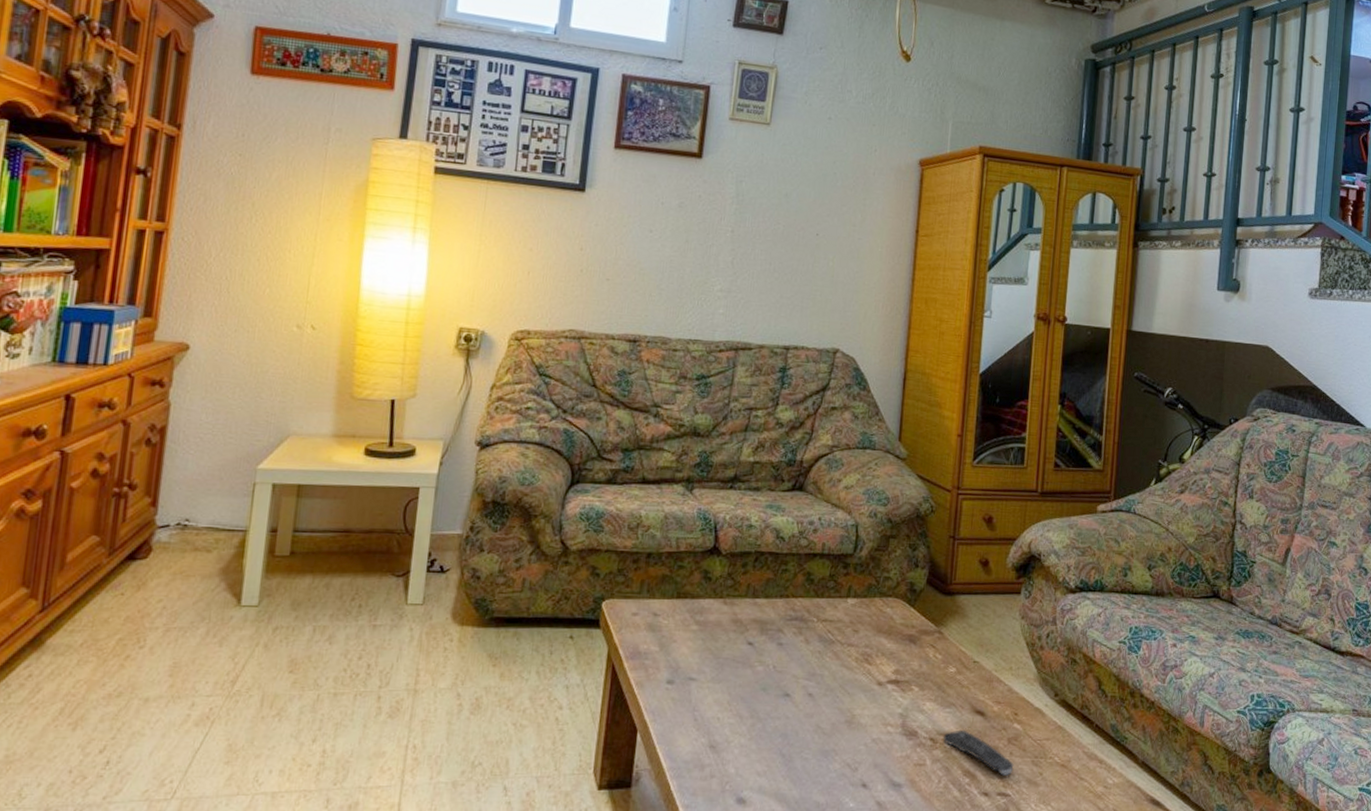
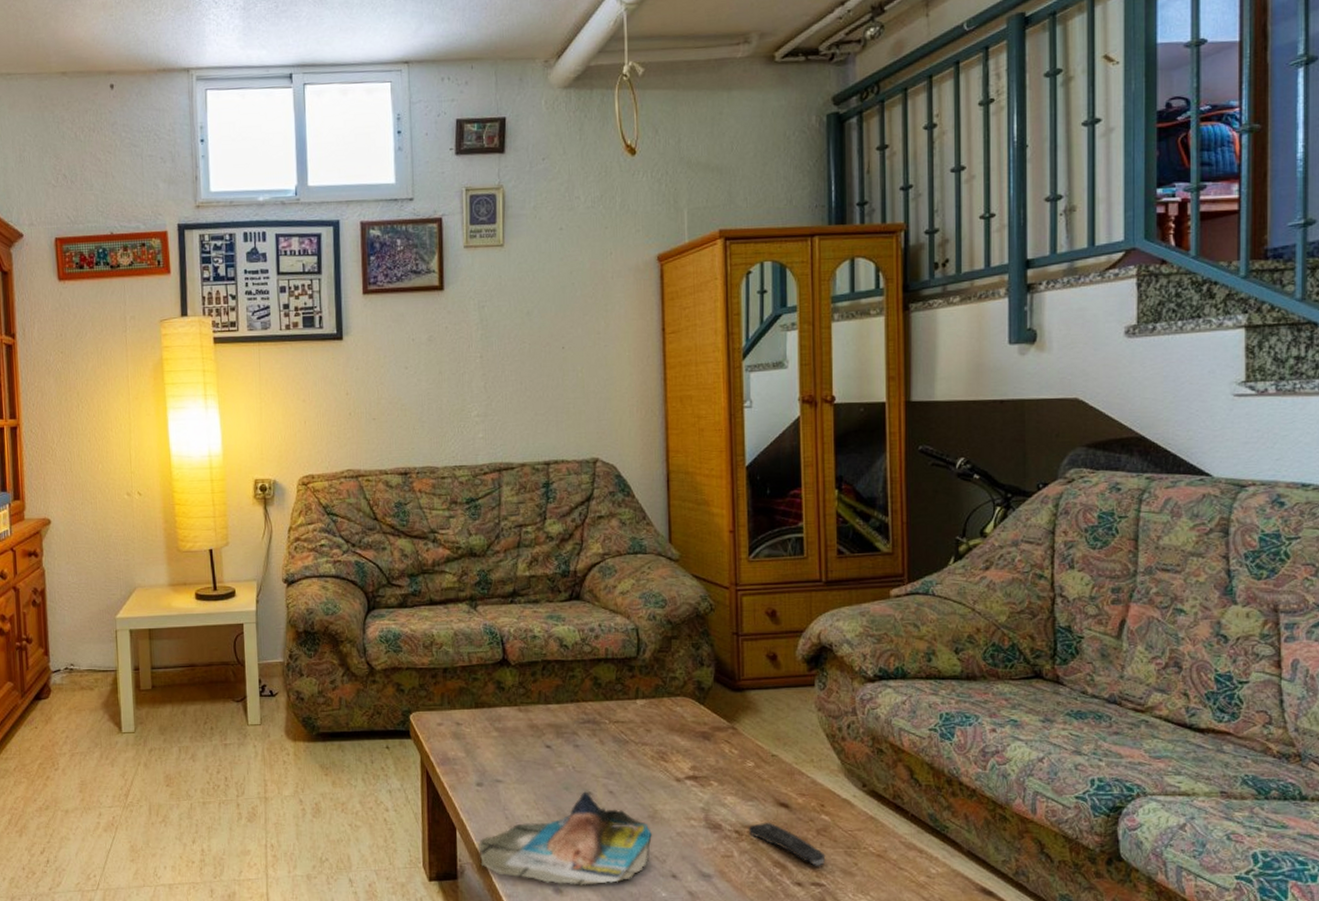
magazine: none [659,693,847,795] -> present [478,791,652,885]

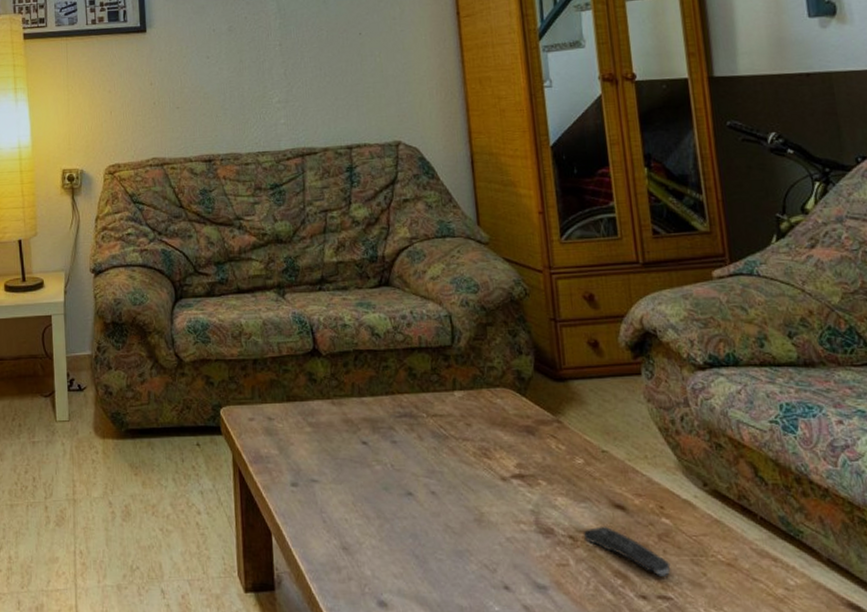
magazine: present [478,791,652,885] -> none [296,492,480,598]

